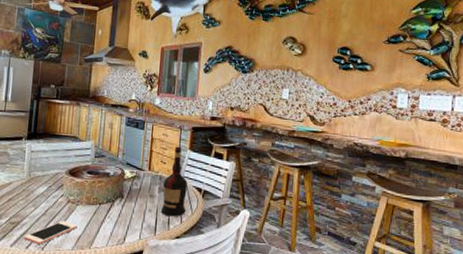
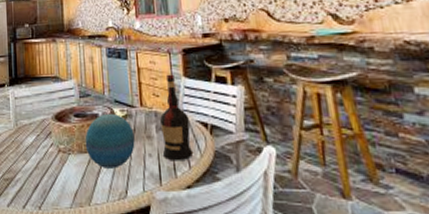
cell phone: present [24,220,78,245] -> none [20,174,73,203]
decorative orb: none [93,173,140,220] -> present [85,113,135,169]

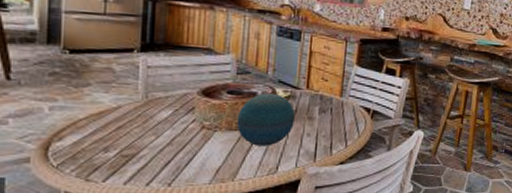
liquor: present [160,74,193,160] -> none [321,61,354,140]

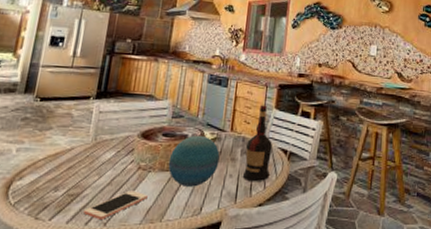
cell phone: none [143,150,216,180] -> present [84,190,148,219]
liquor: none [321,61,354,140] -> present [242,105,272,181]

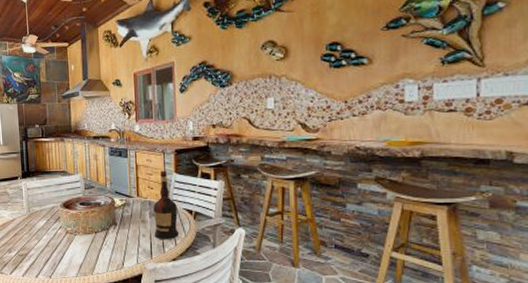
cell phone: present [84,190,148,219] -> none [33,250,78,273]
decorative orb: present [168,135,220,187] -> none [89,202,132,246]

